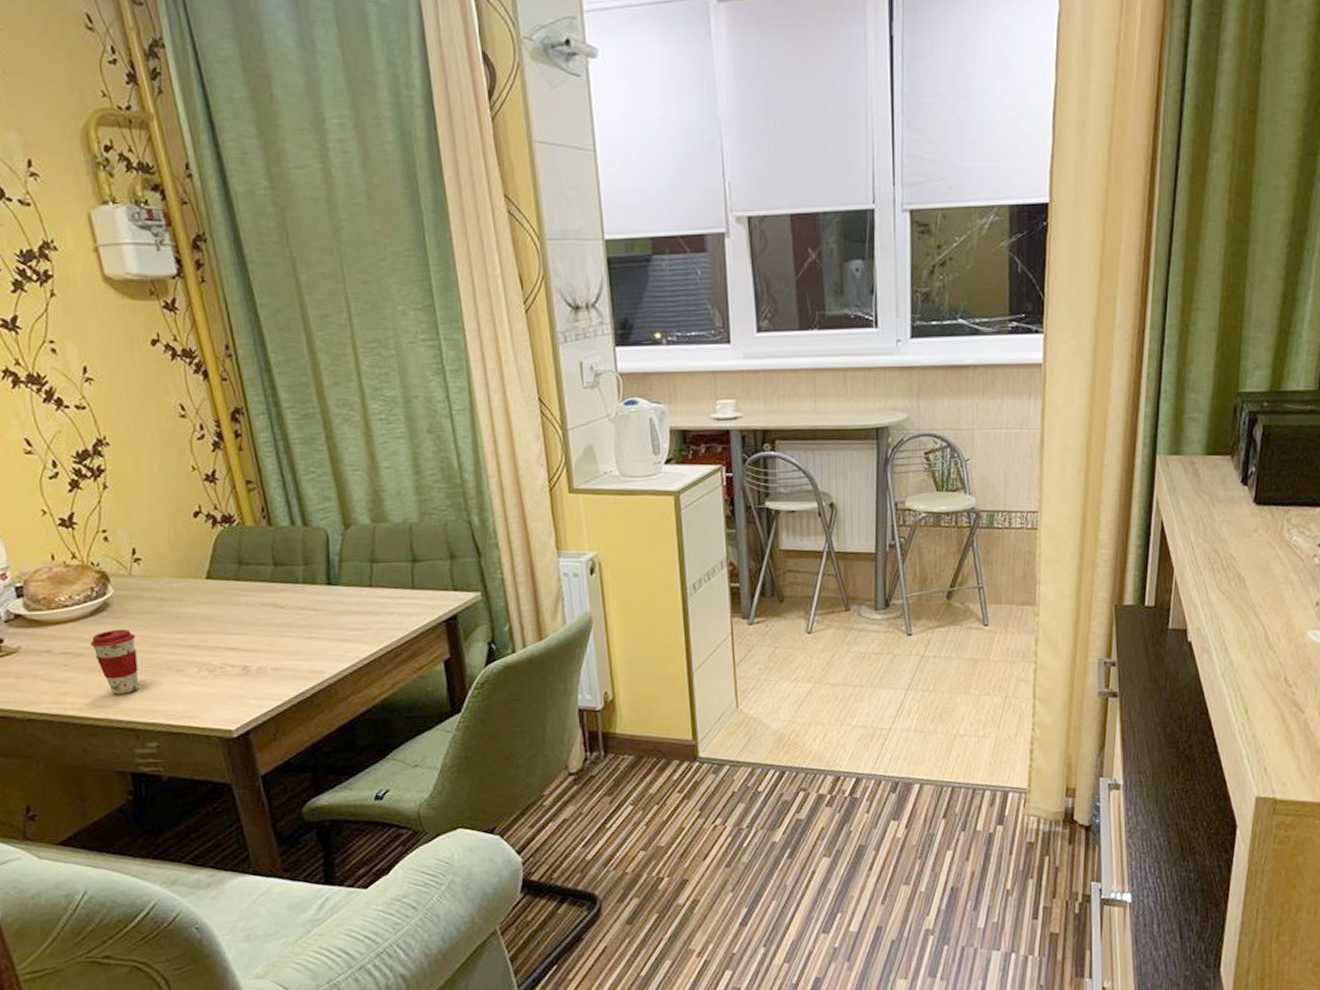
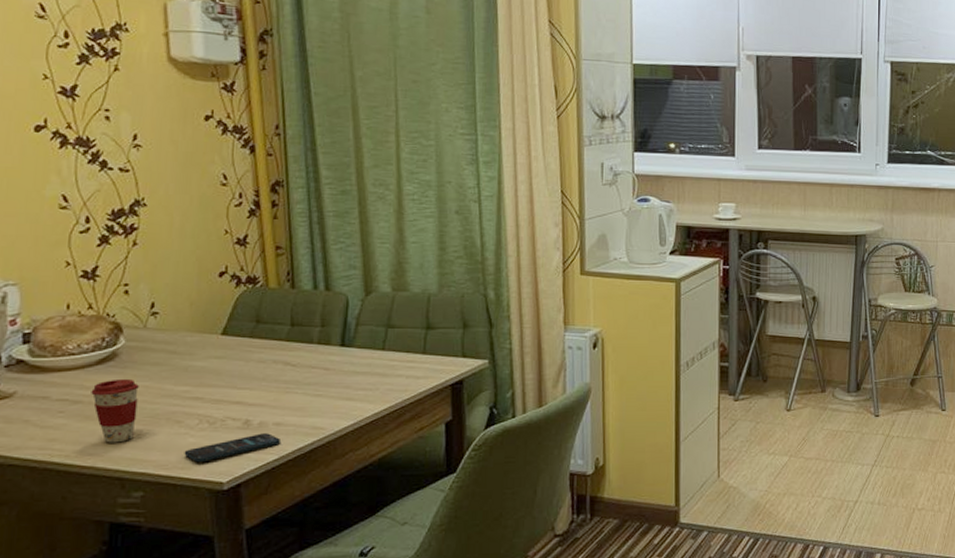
smartphone: none [189,679,281,711] -> present [184,433,280,463]

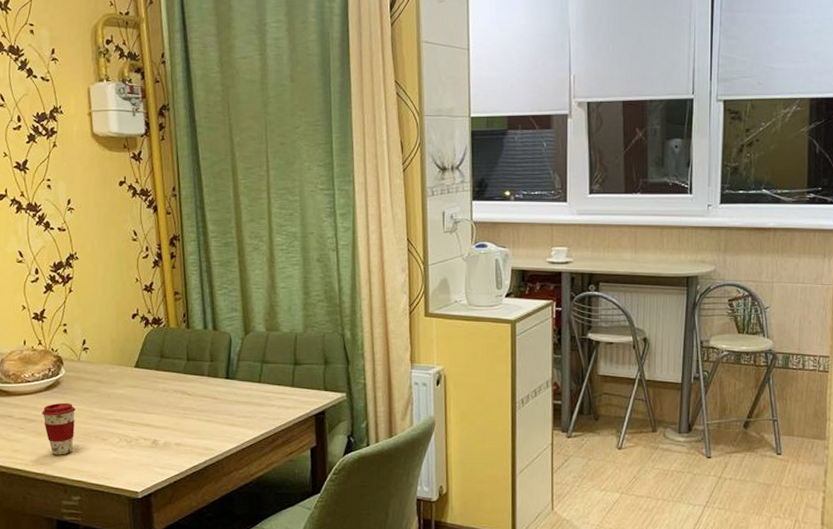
smartphone: present [184,433,280,463] -> none [109,452,180,475]

